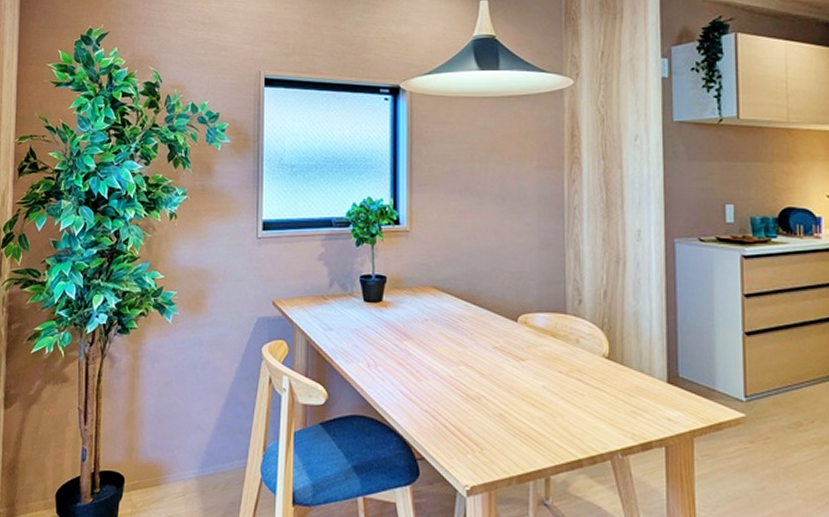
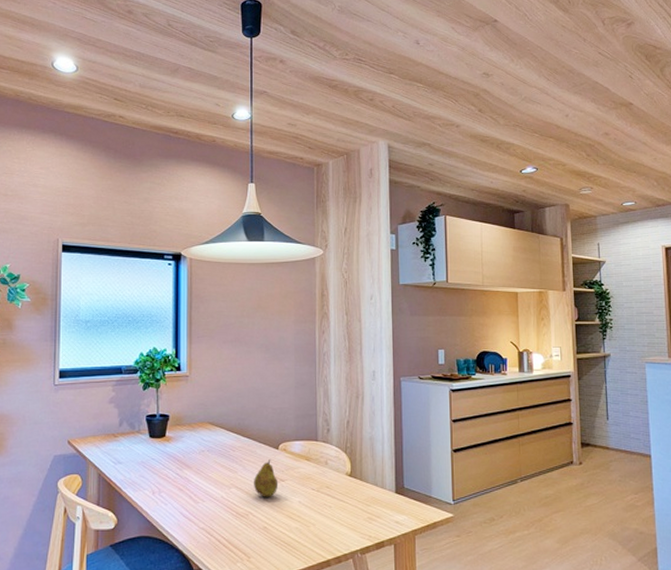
fruit: none [487,334,518,379] -> present [254,460,279,497]

